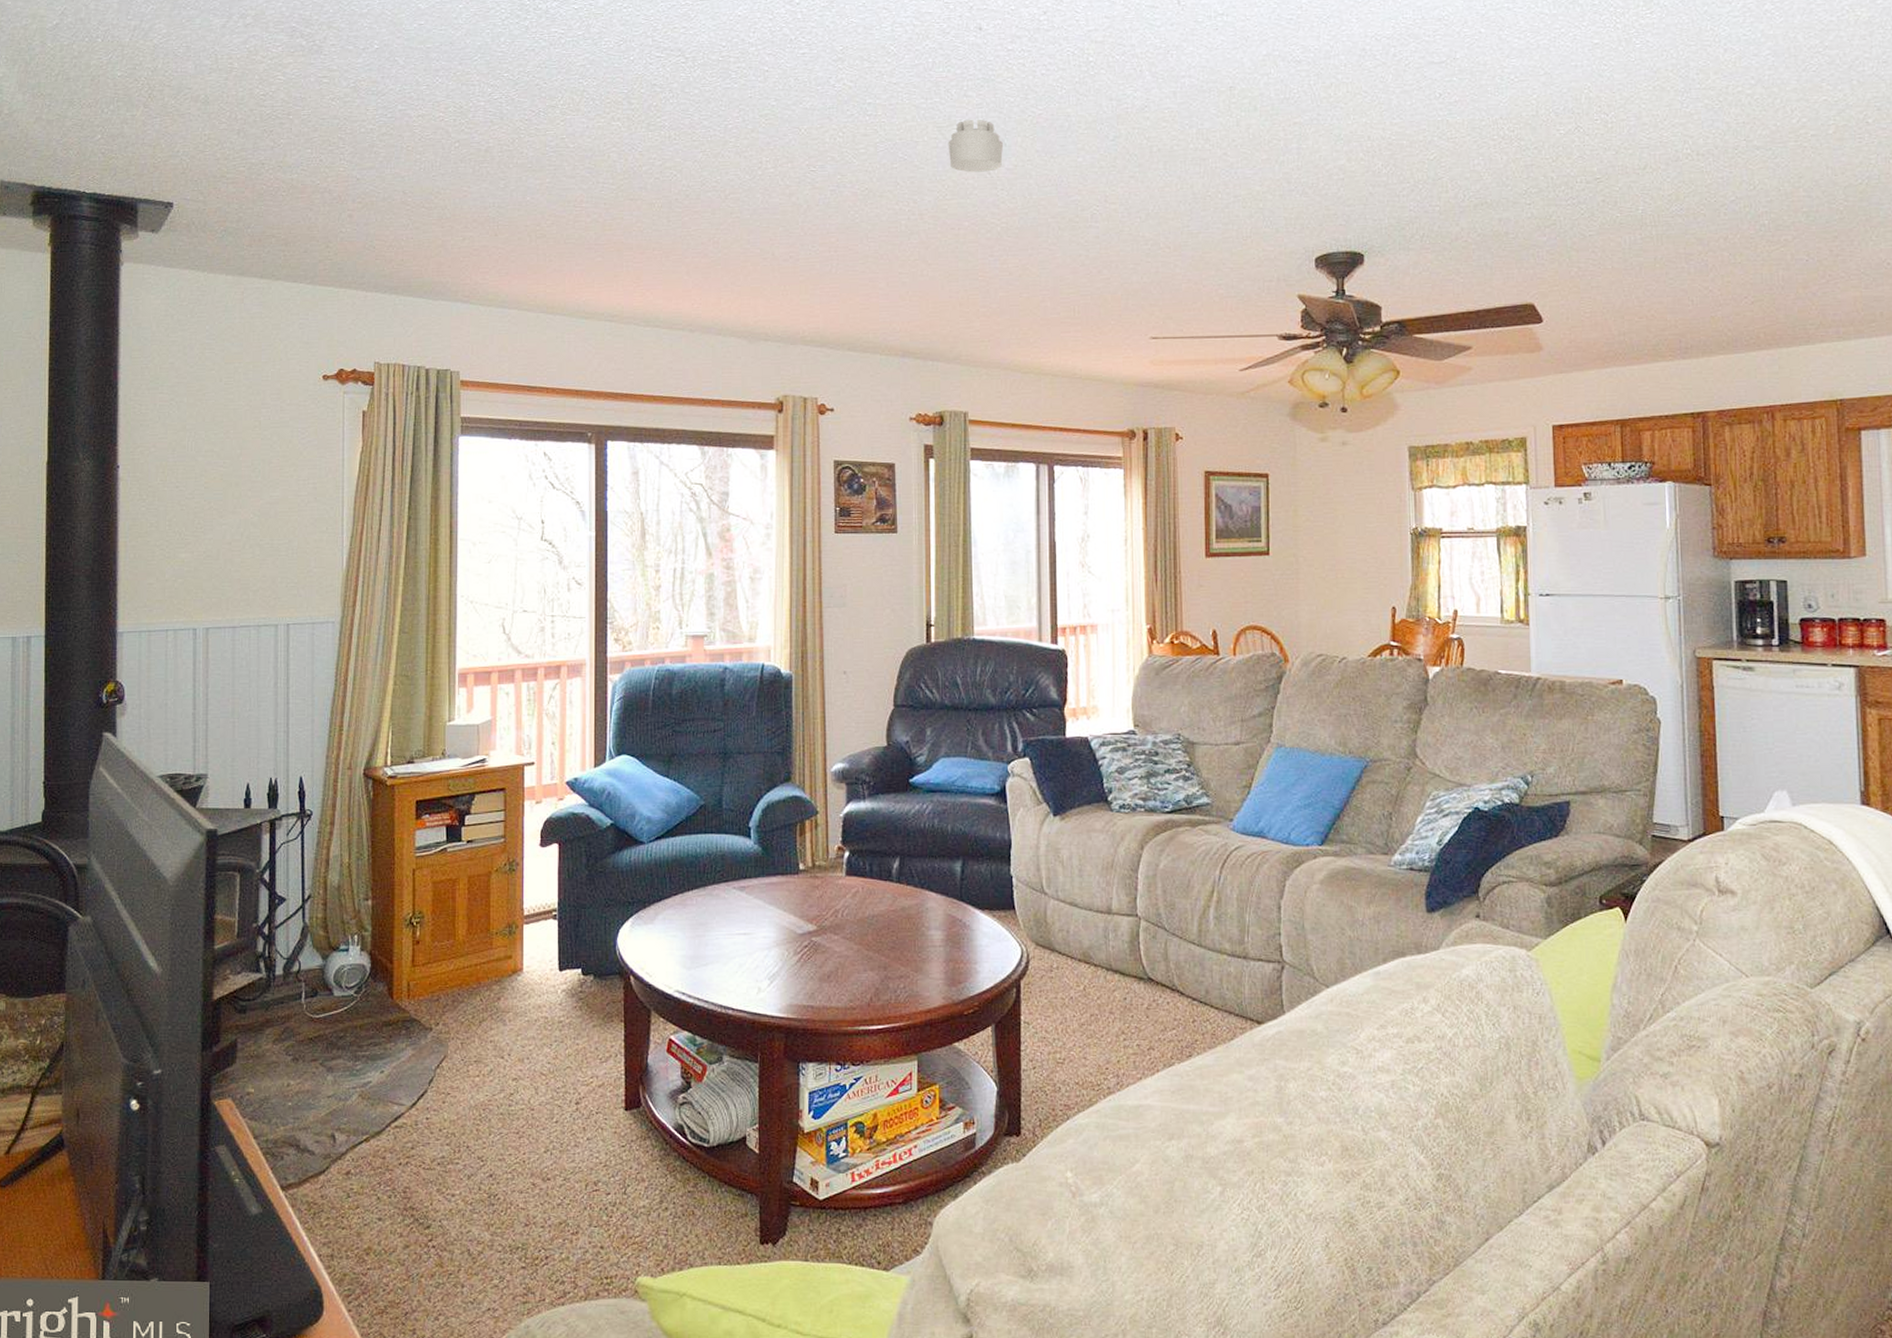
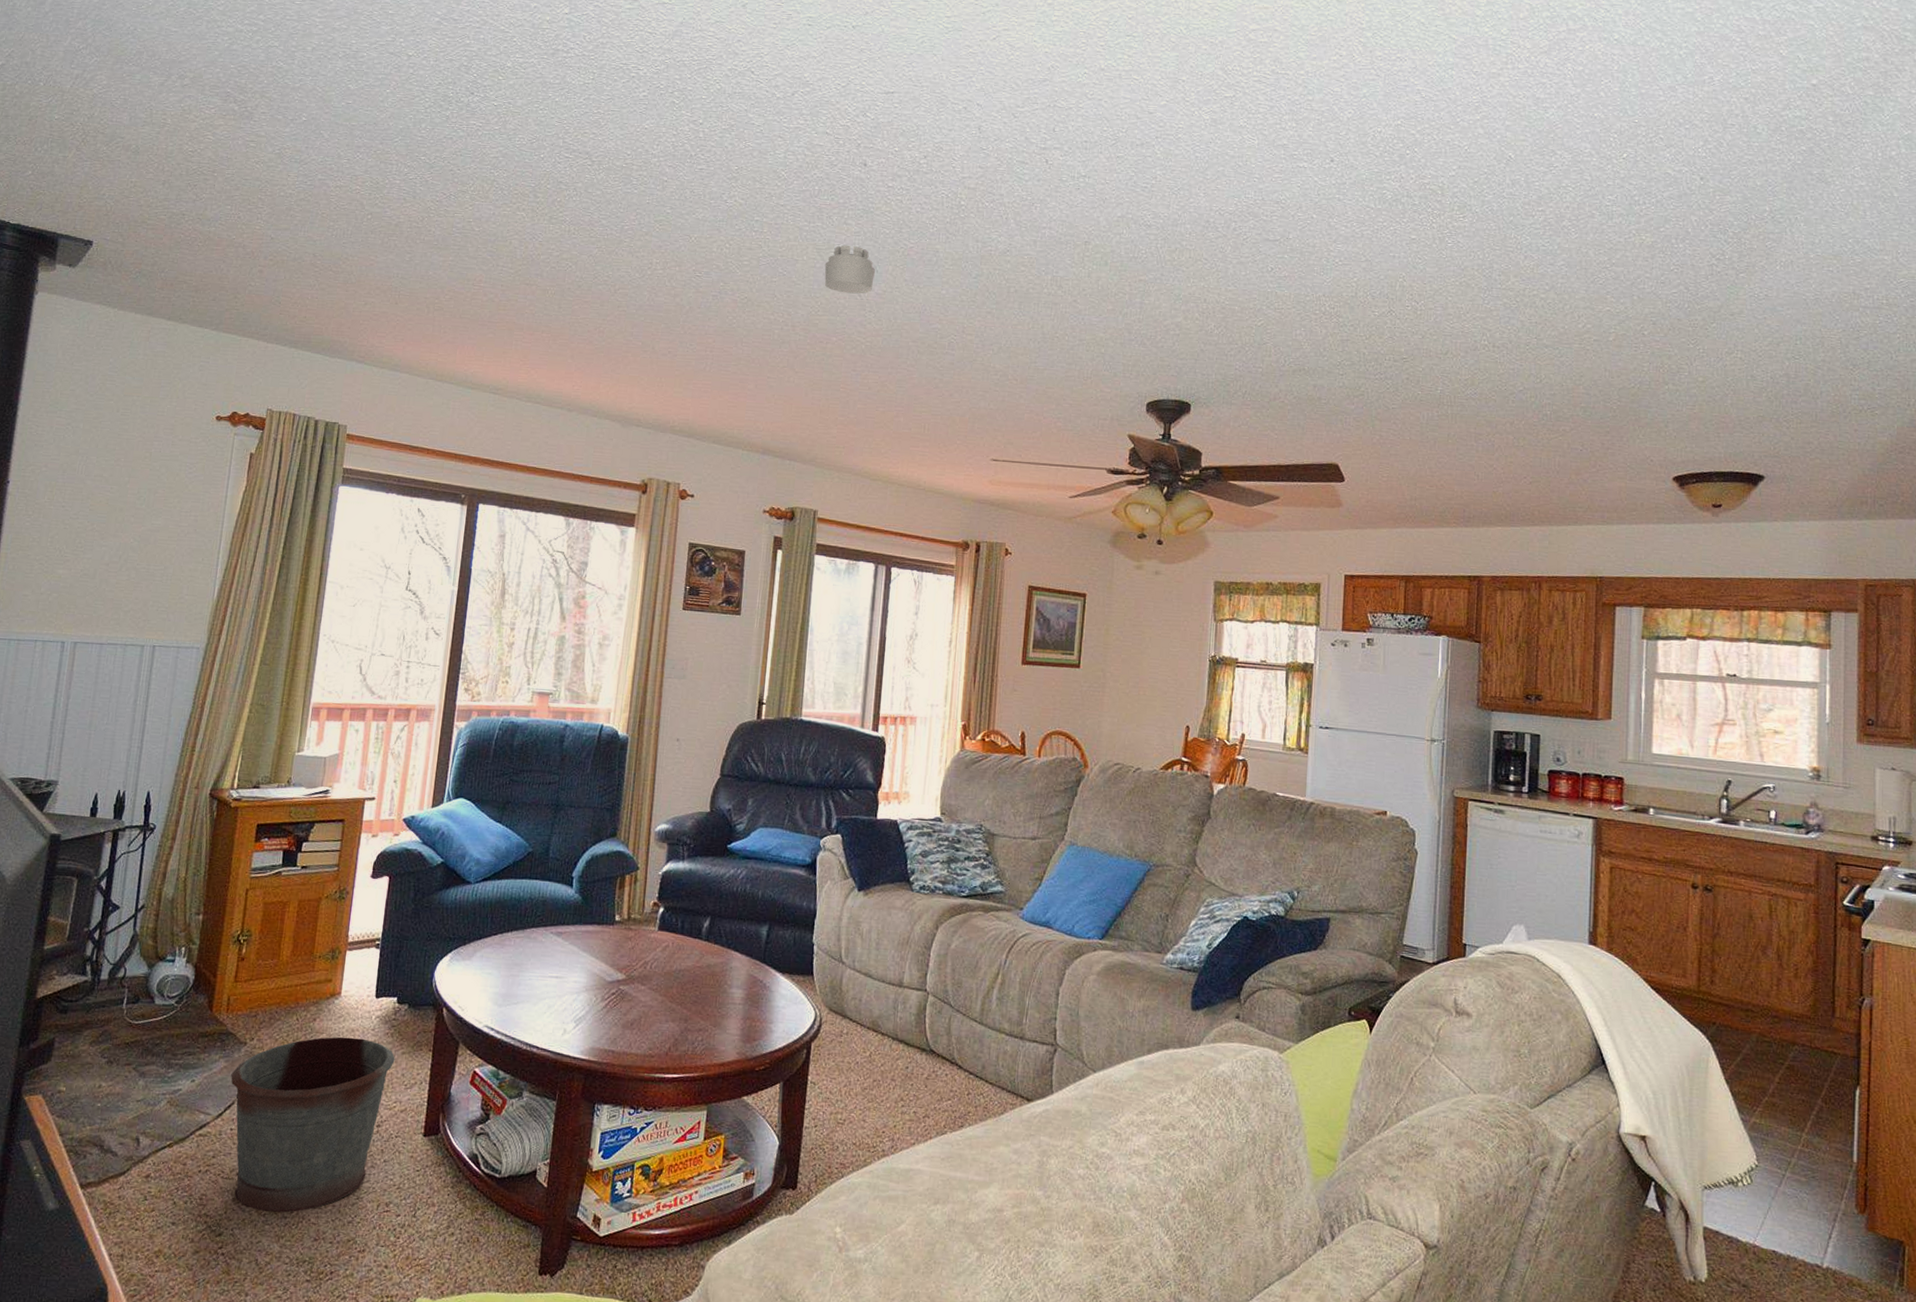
bucket: none [420,1014,586,1201] -> present [231,1037,395,1213]

